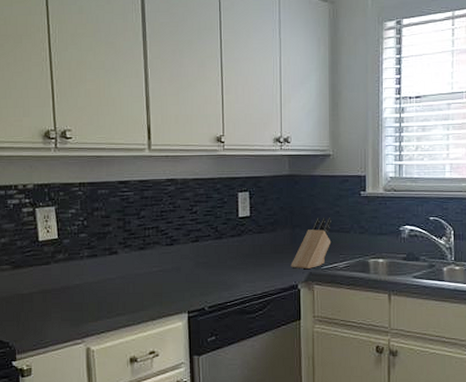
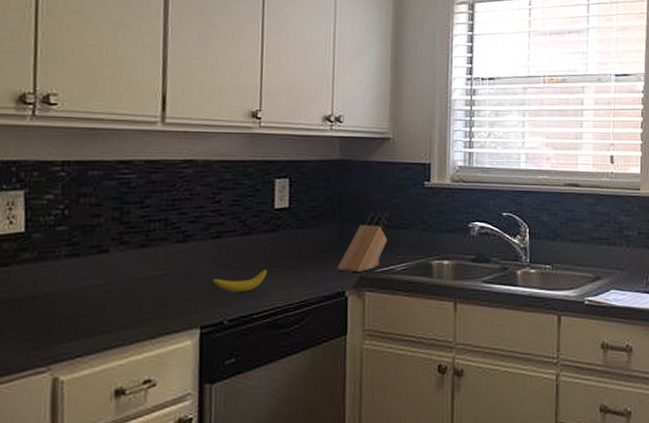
banana: none [195,265,237,285] -> present [213,267,269,292]

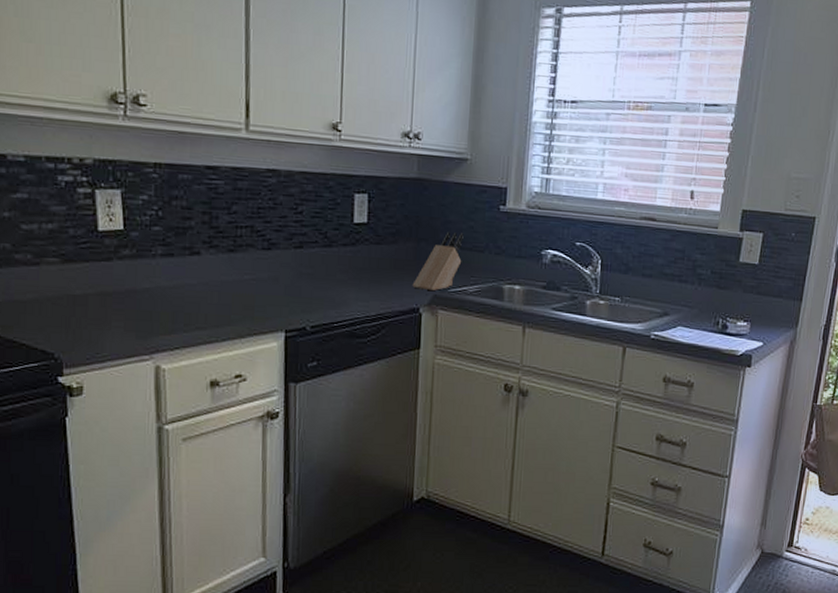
banana: present [213,267,269,292] -> none [296,279,348,301]

